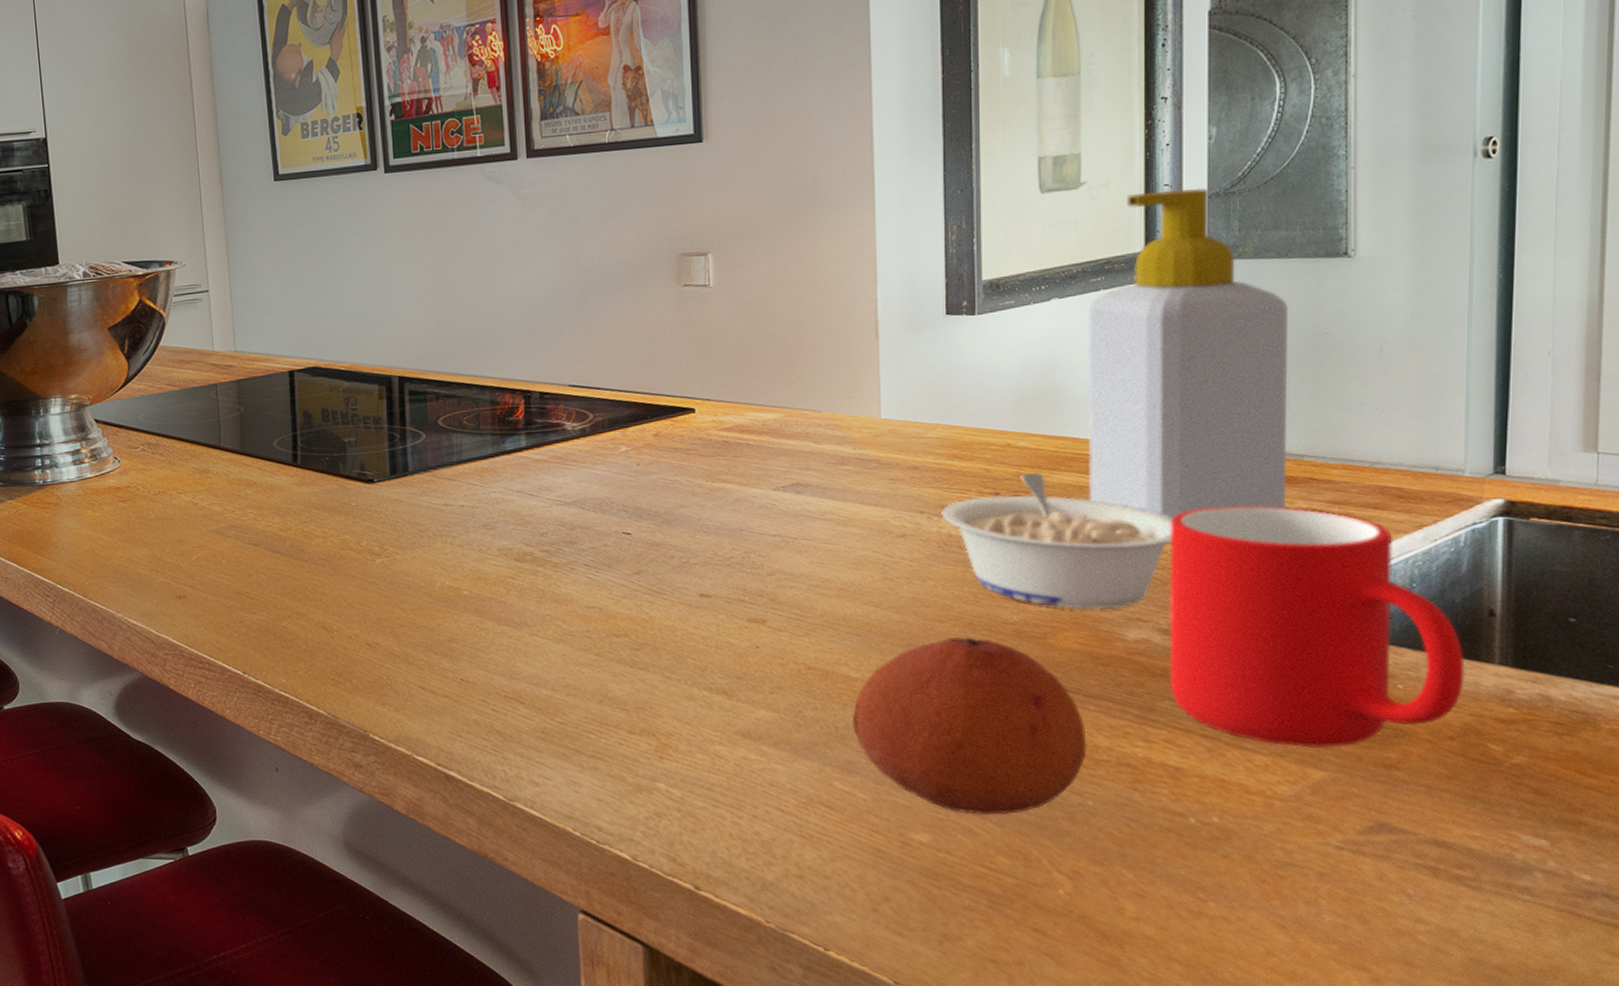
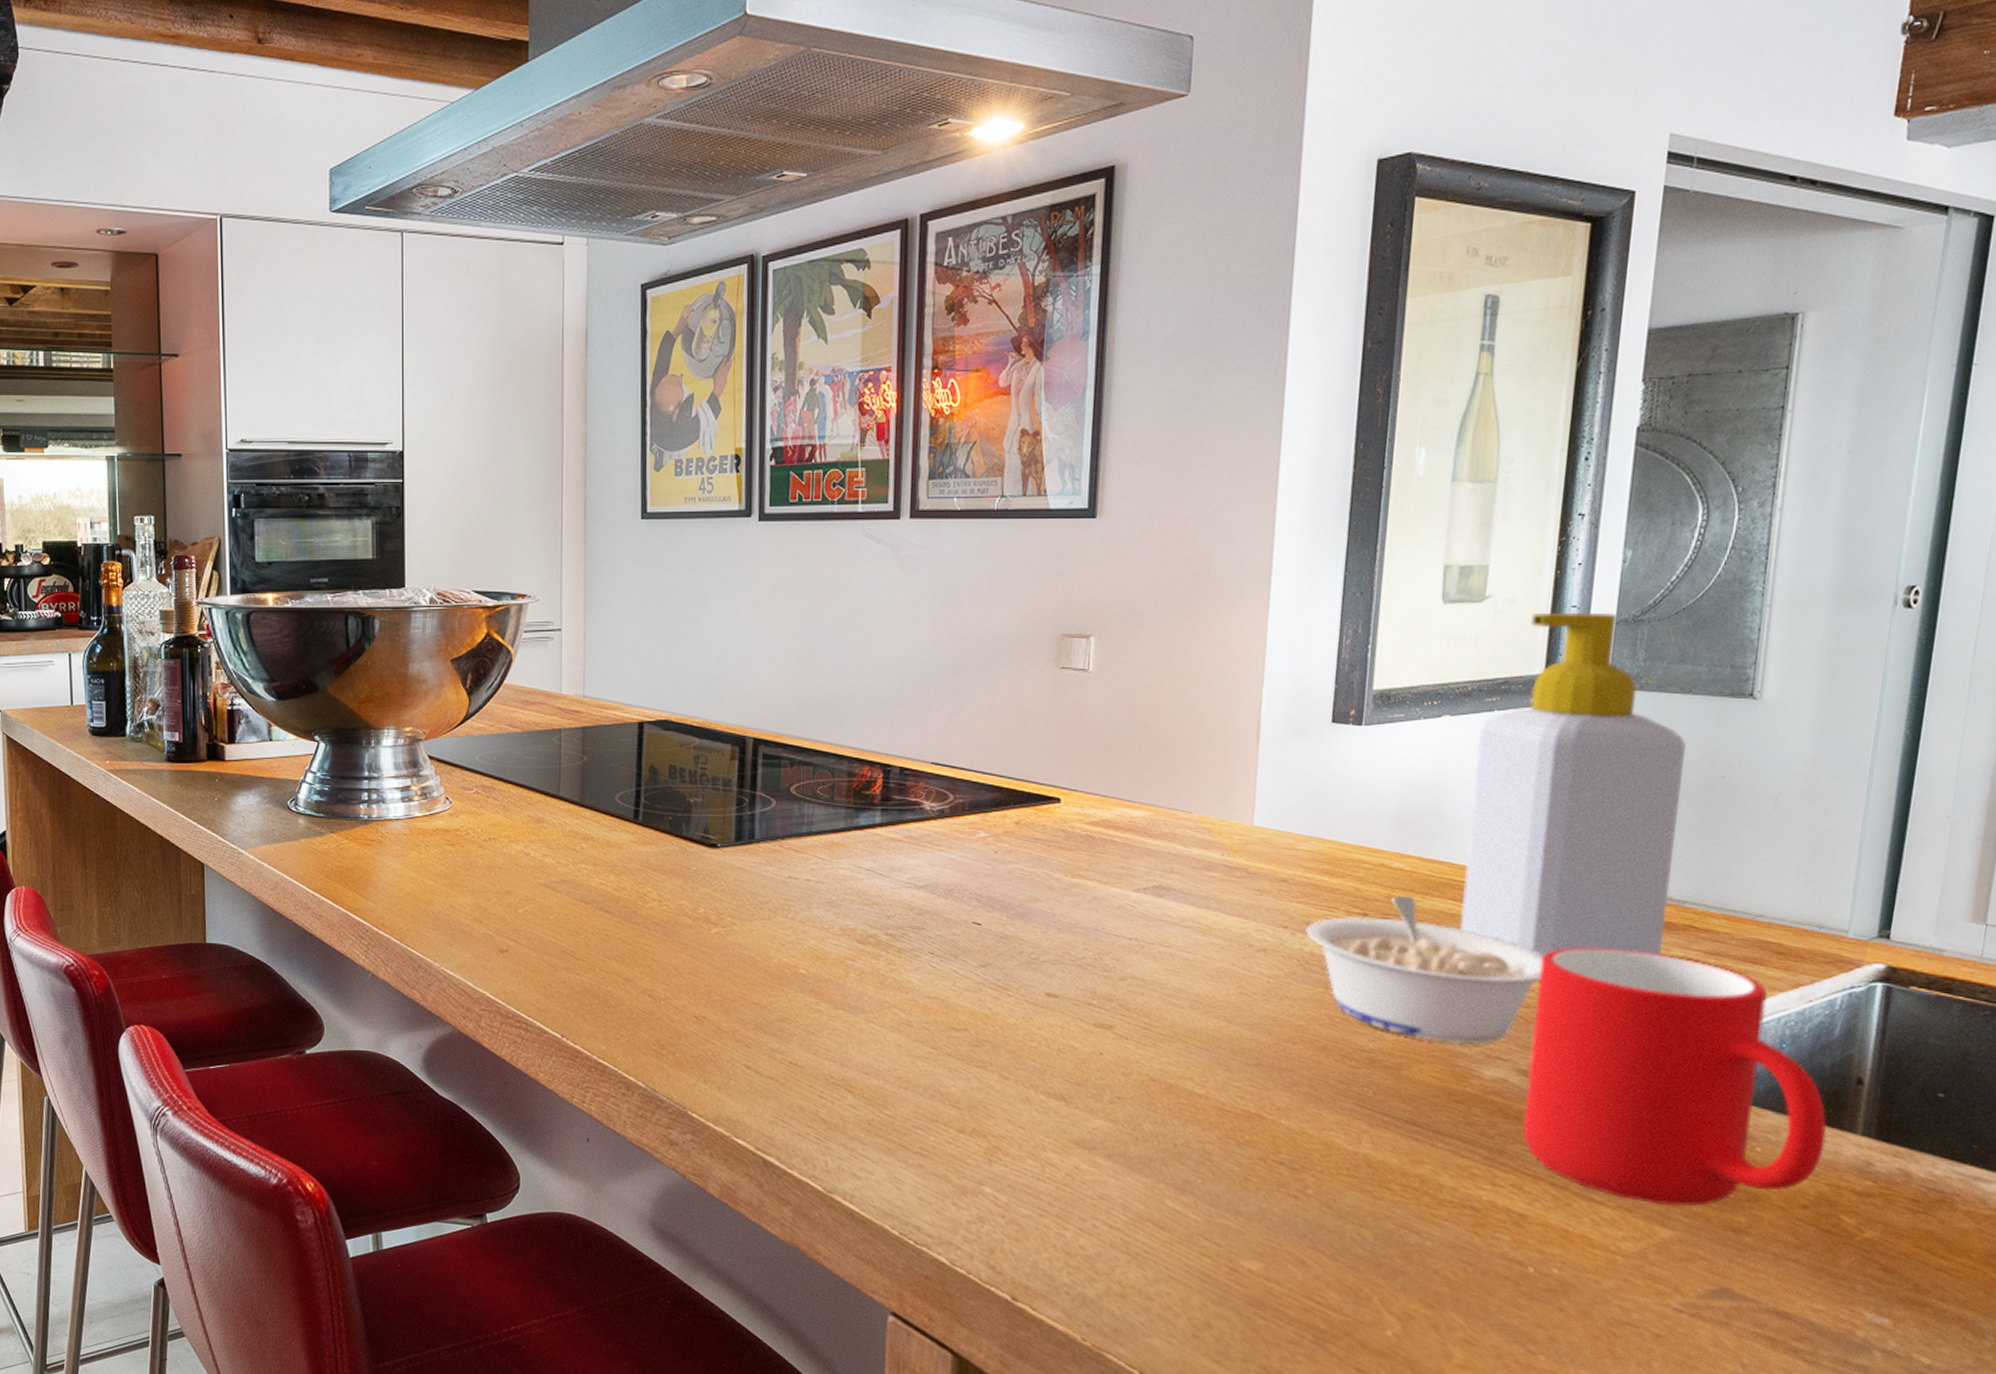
fruit: present [851,636,1087,815] -> none [1191,1059,1432,1248]

